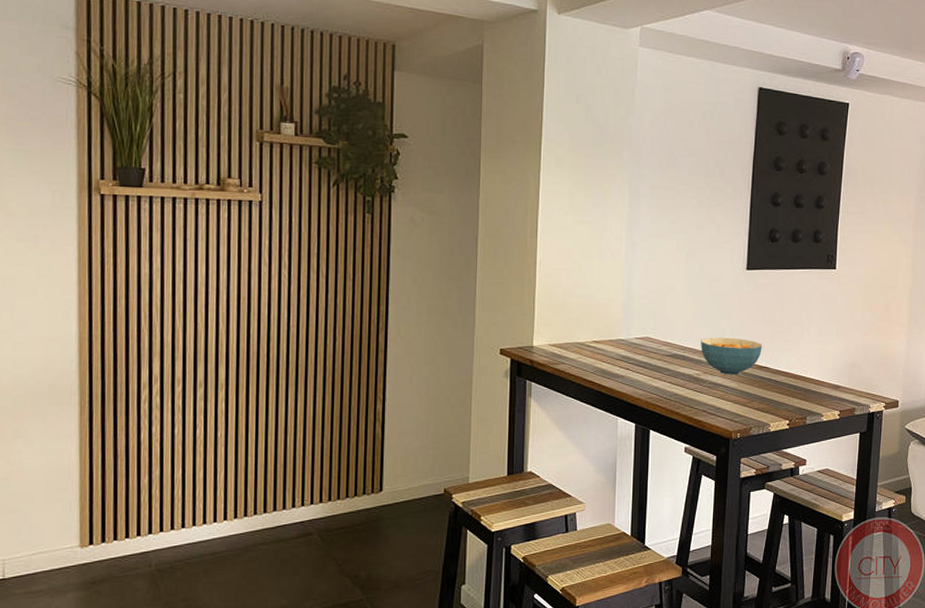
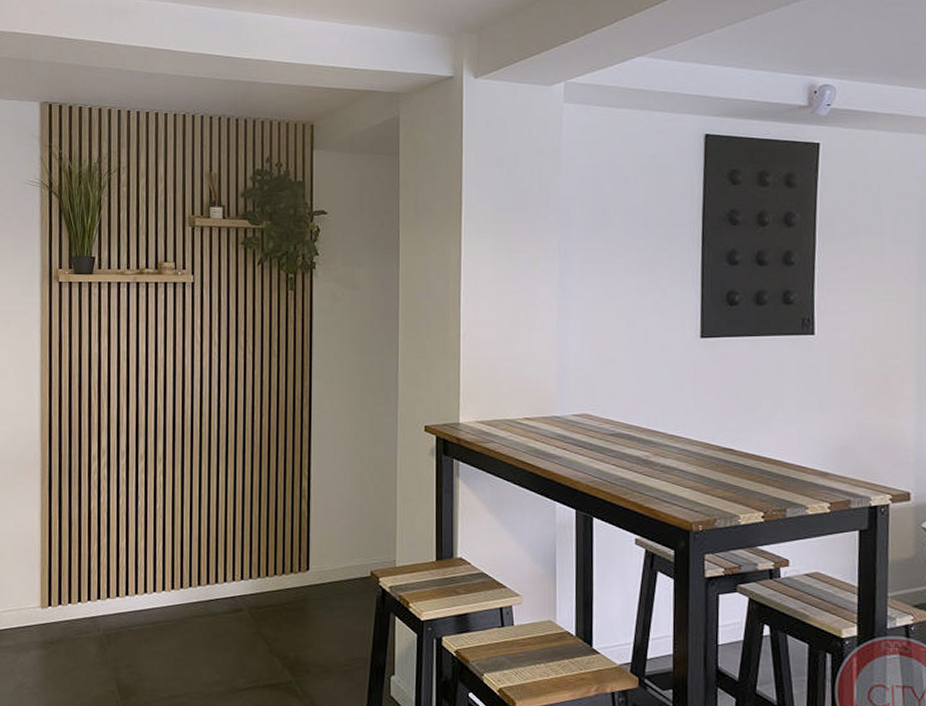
cereal bowl: present [701,337,762,375] -> none [649,414,725,458]

